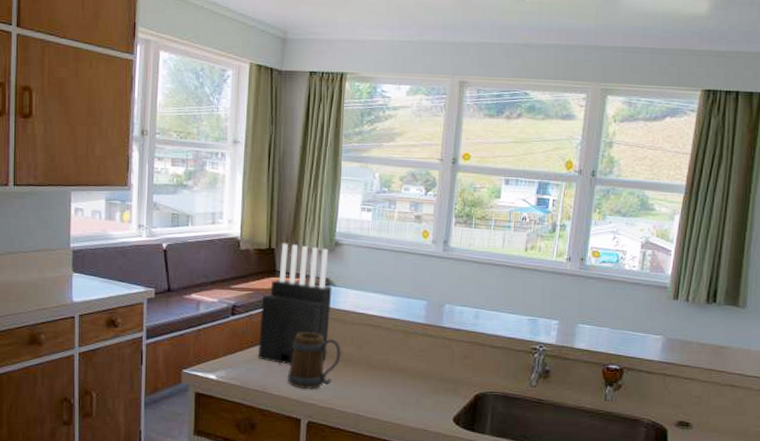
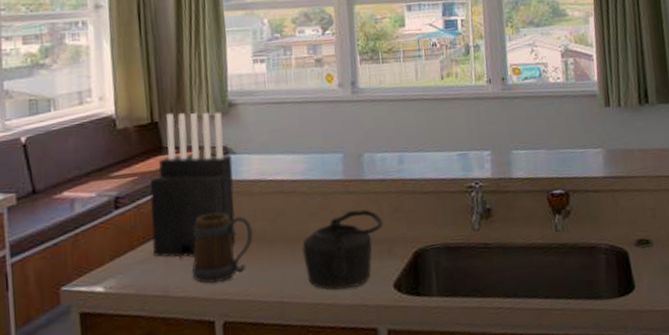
teapot: none [380,350,453,415] -> present [302,209,384,291]

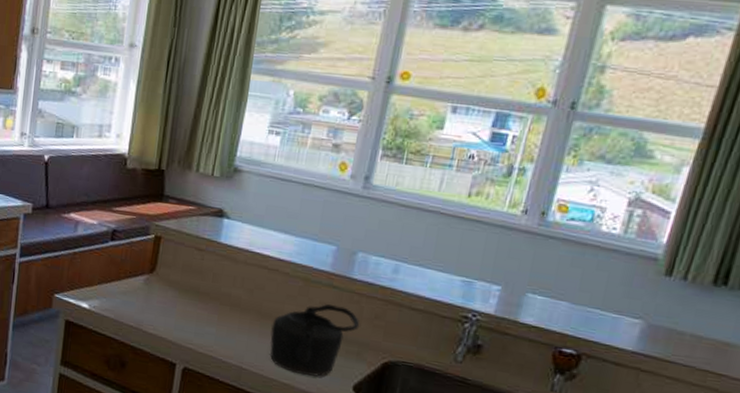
knife block: present [149,112,236,259] -> none [135,164,226,303]
mug: present [191,213,254,284] -> none [165,267,230,333]

